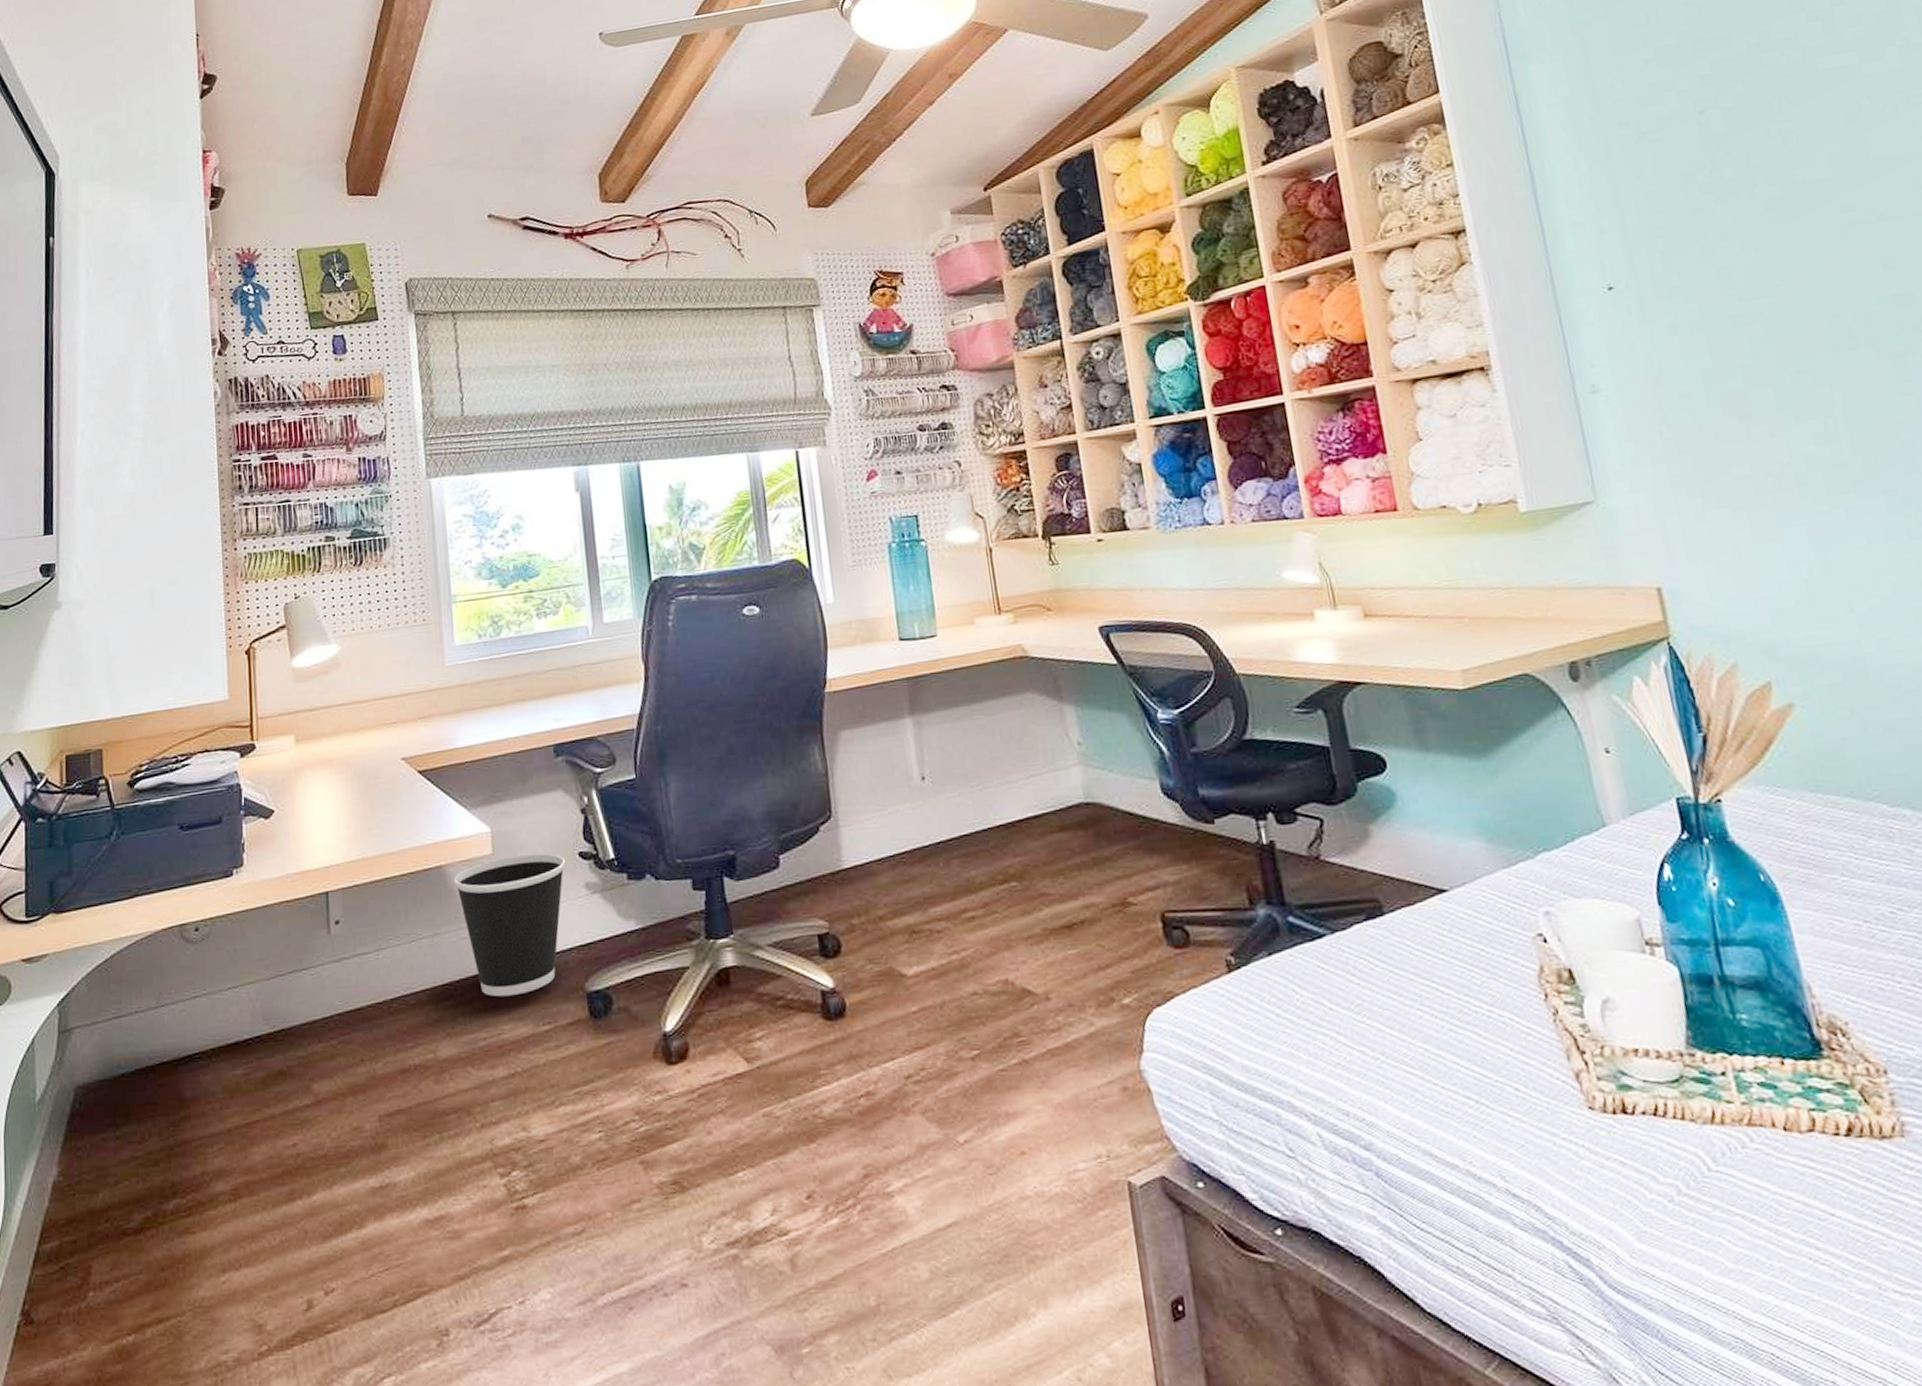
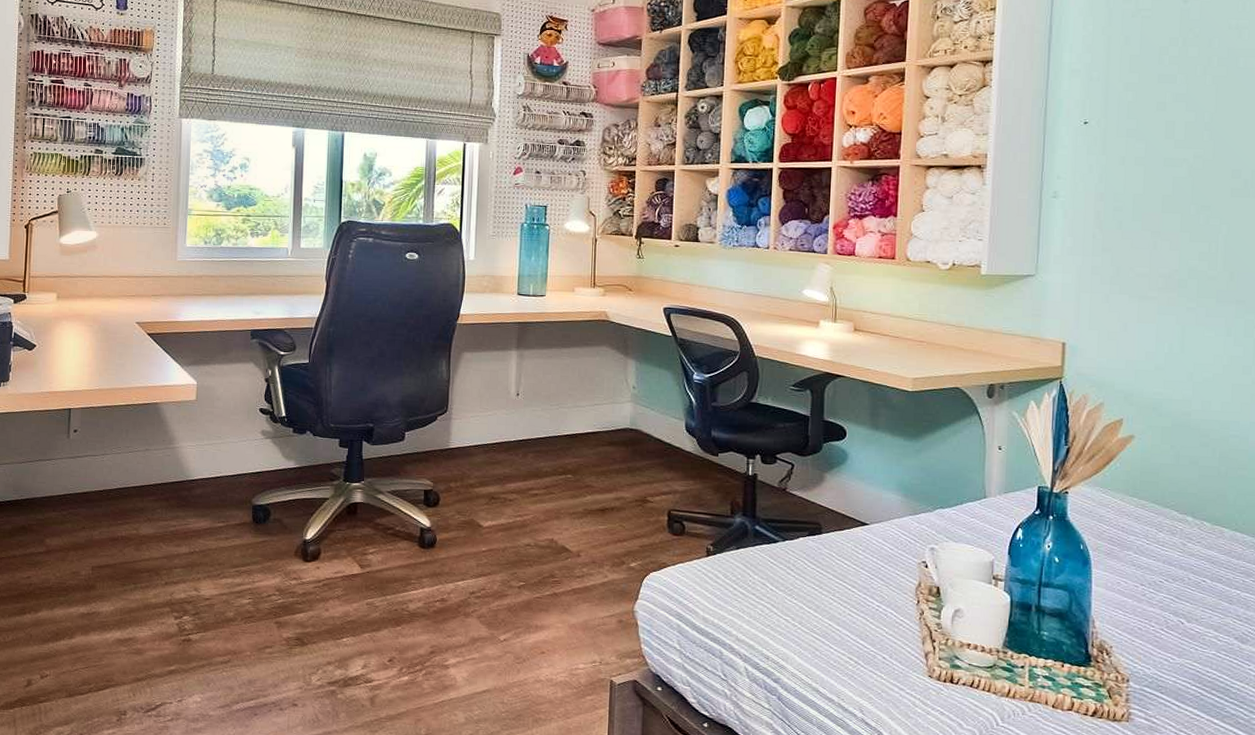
wastebasket: present [453,853,566,997] -> none [165,404,250,500]

